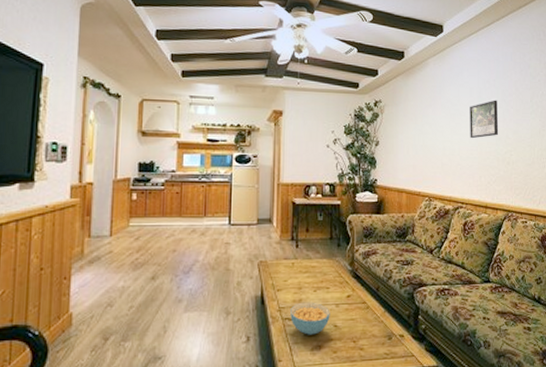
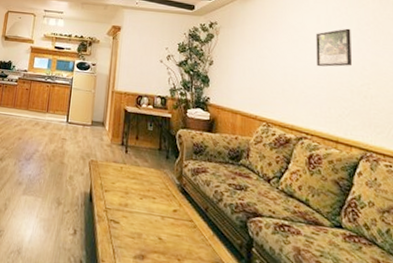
cereal bowl: present [290,302,330,335] -> none [115,207,155,243]

